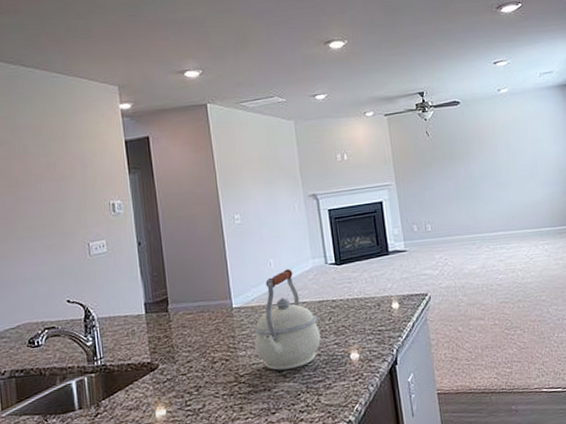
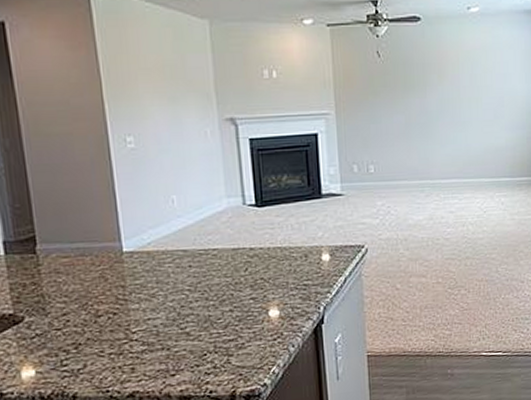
kettle: present [253,268,321,371] -> none [149,208,235,327]

